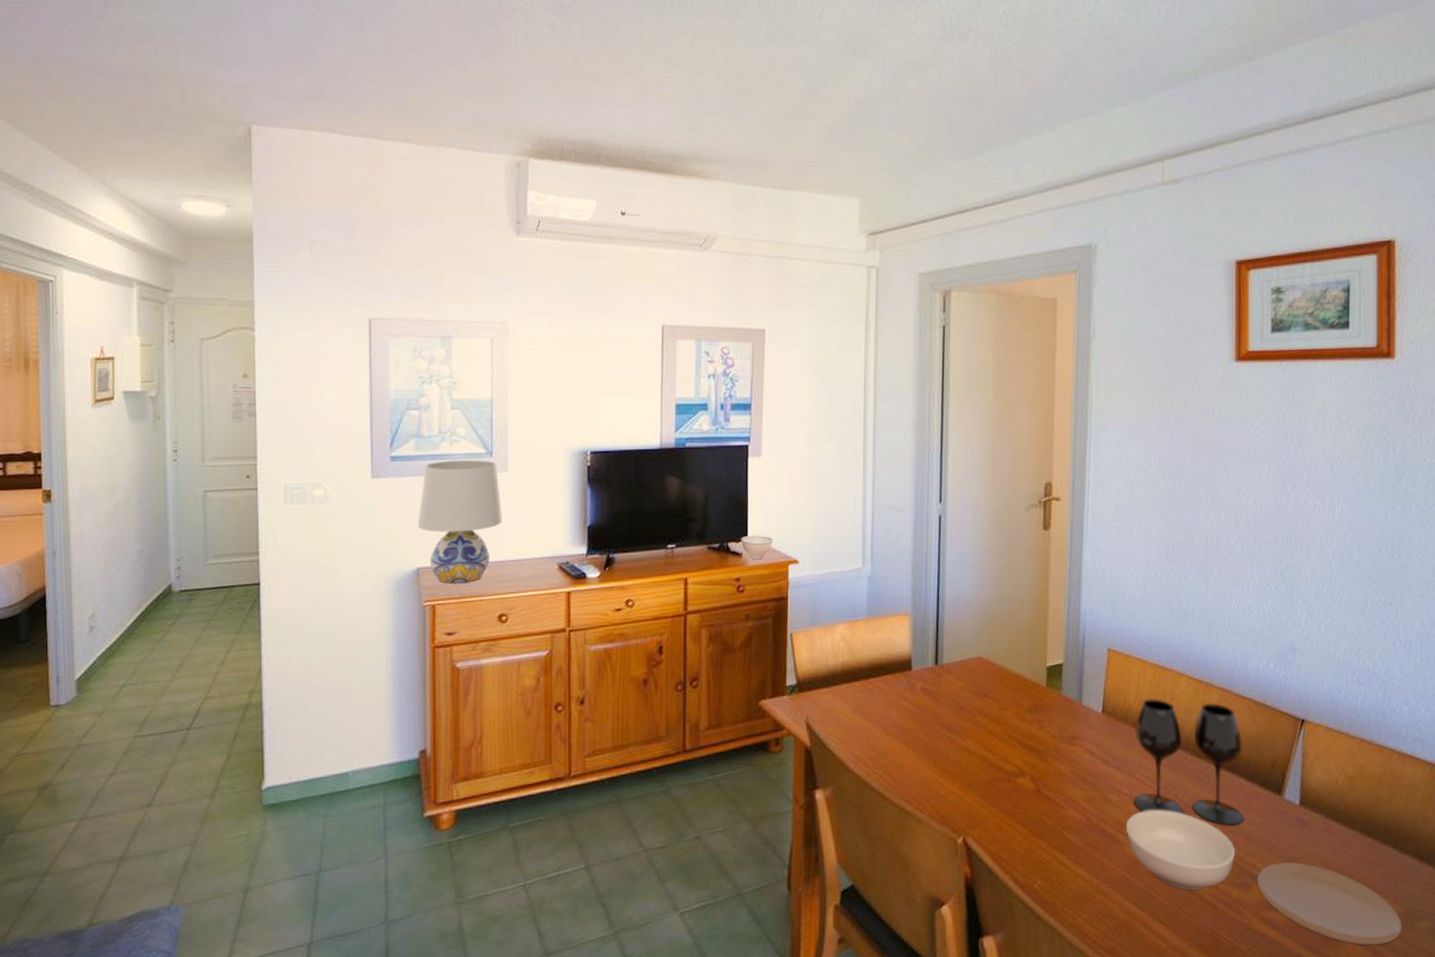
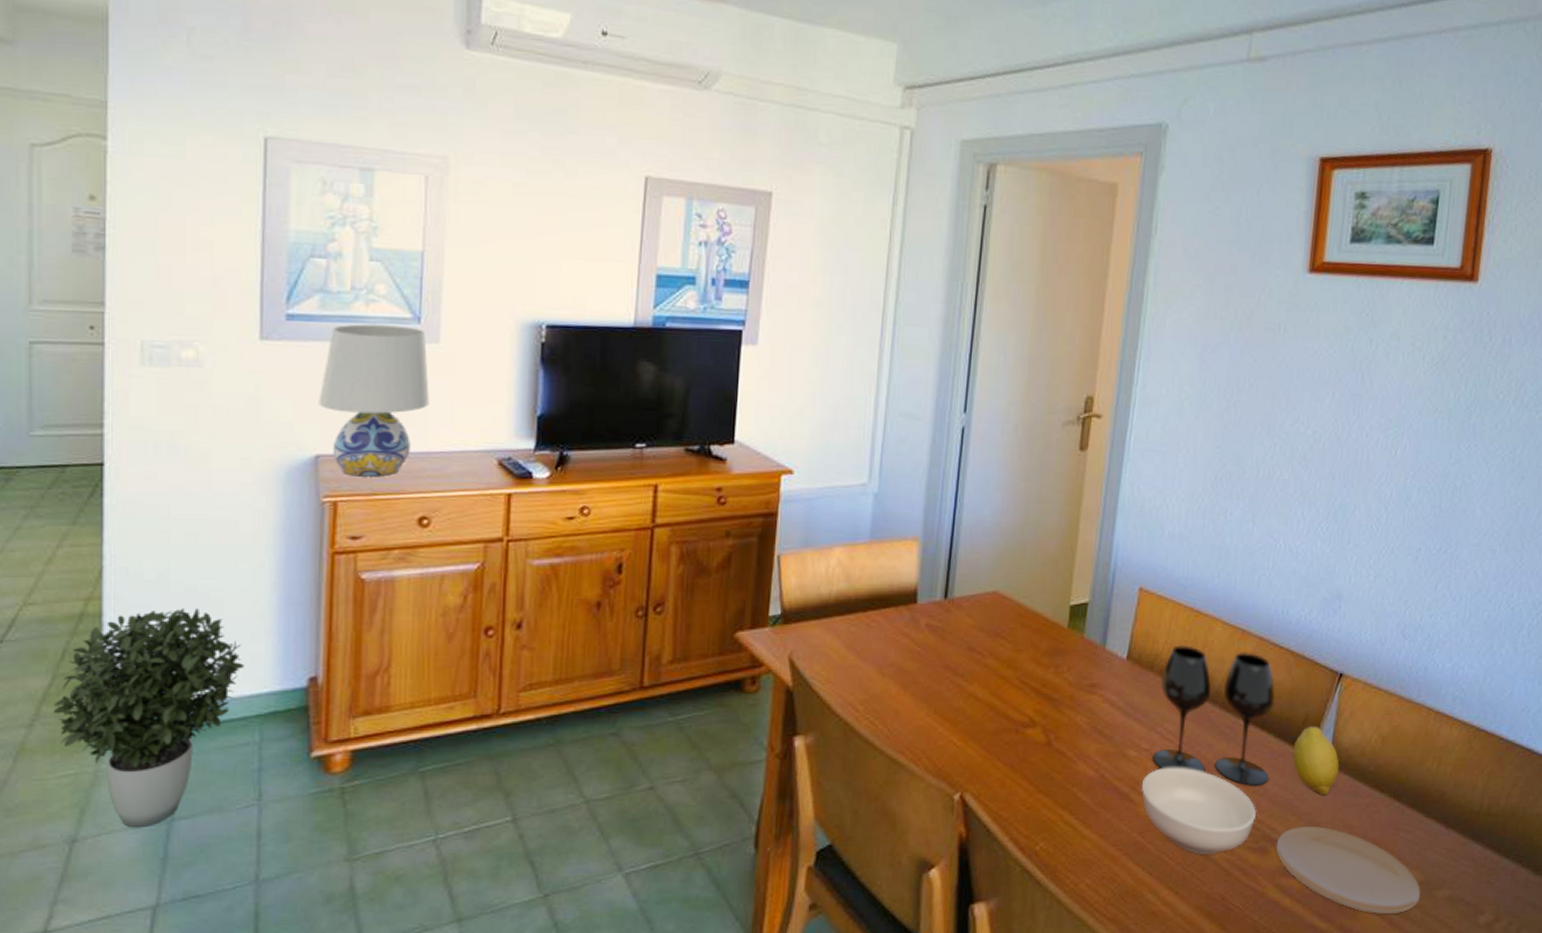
potted plant: none [228,696,370,878] -> present [53,608,244,827]
bowl: present [740,535,774,560] -> none [725,437,766,467]
fruit: none [1264,769,1310,833] -> present [1292,726,1339,796]

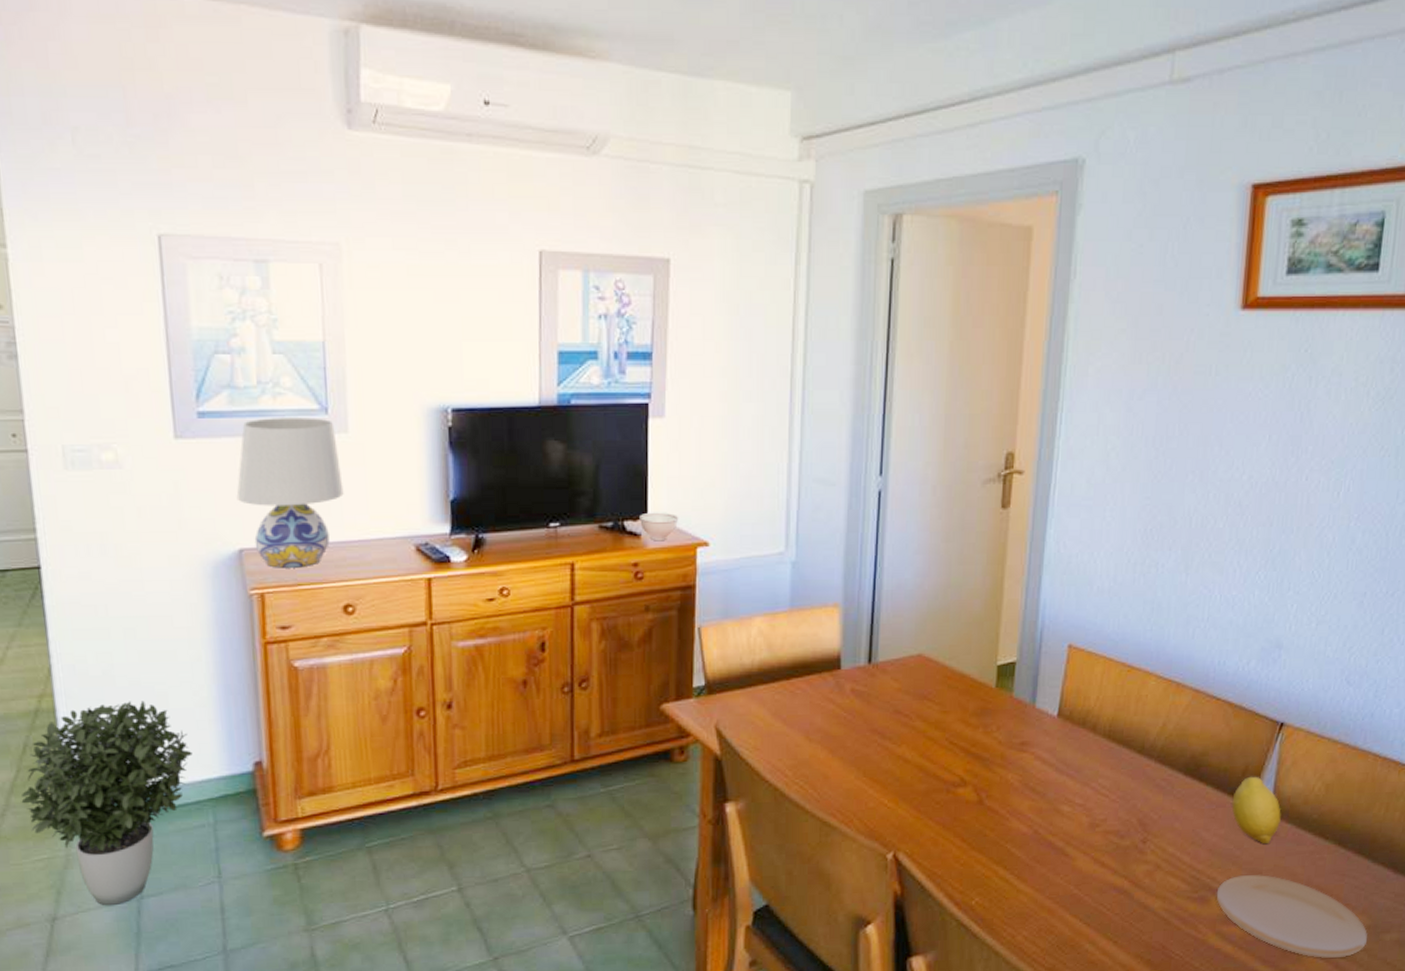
bowl: none [725,437,766,467] -> present [638,512,679,542]
bowl: present [1141,767,1257,854] -> none [1076,821,1196,905]
wine glass: present [1153,645,1276,786] -> none [1087,701,1214,837]

